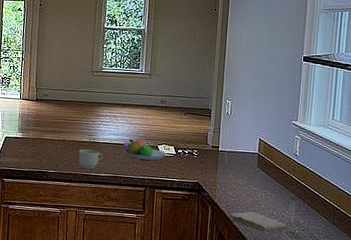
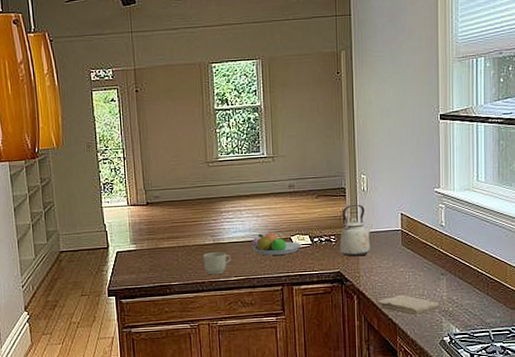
kettle: none [200,125,232,172] -> present [339,204,372,257]

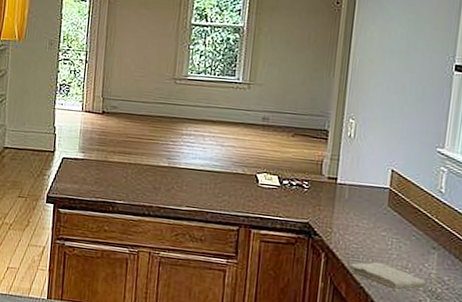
mug: present [203,252,232,275] -> none [153,175,186,202]
fruit bowl: present [251,232,302,256] -> none [211,164,269,193]
kettle: present [339,204,372,257] -> none [311,150,355,210]

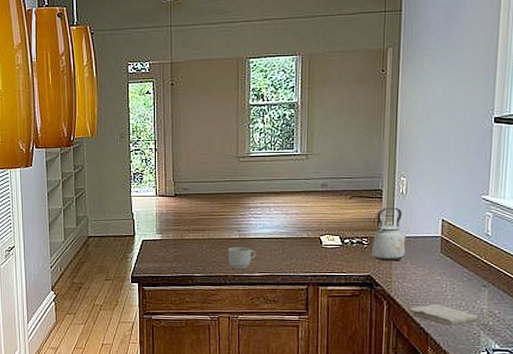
mug: none [153,175,186,202] -> present [227,247,257,269]
kettle: none [311,150,355,210] -> present [371,207,409,261]

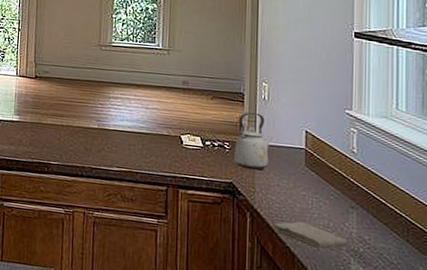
mug: present [227,247,257,269] -> none [85,137,116,162]

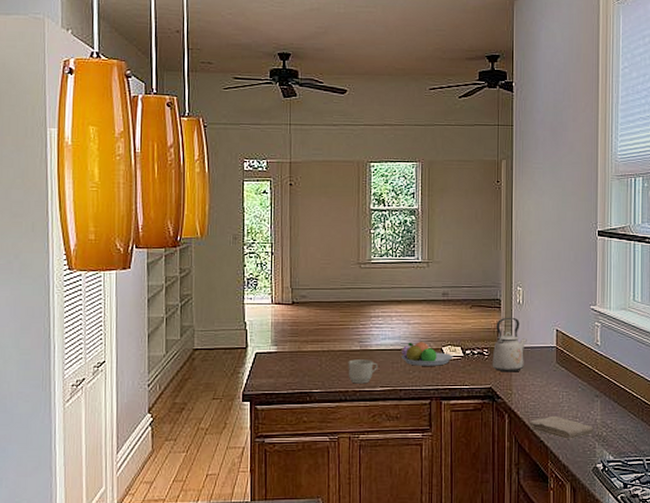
mug: none [85,137,116,162] -> present [348,359,379,384]
fruit bowl: none [138,126,192,154] -> present [400,342,453,366]

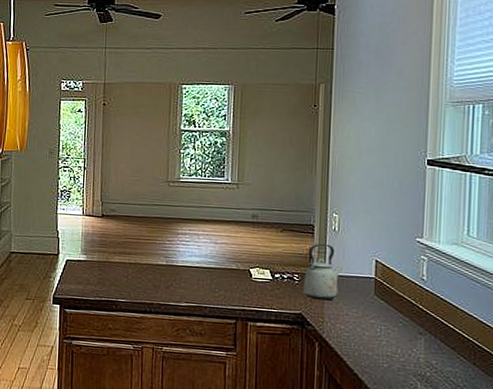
mug: present [348,359,379,384] -> none [153,273,184,298]
fruit bowl: present [400,342,453,366] -> none [207,261,261,287]
washcloth: present [528,415,594,439] -> none [341,348,416,376]

